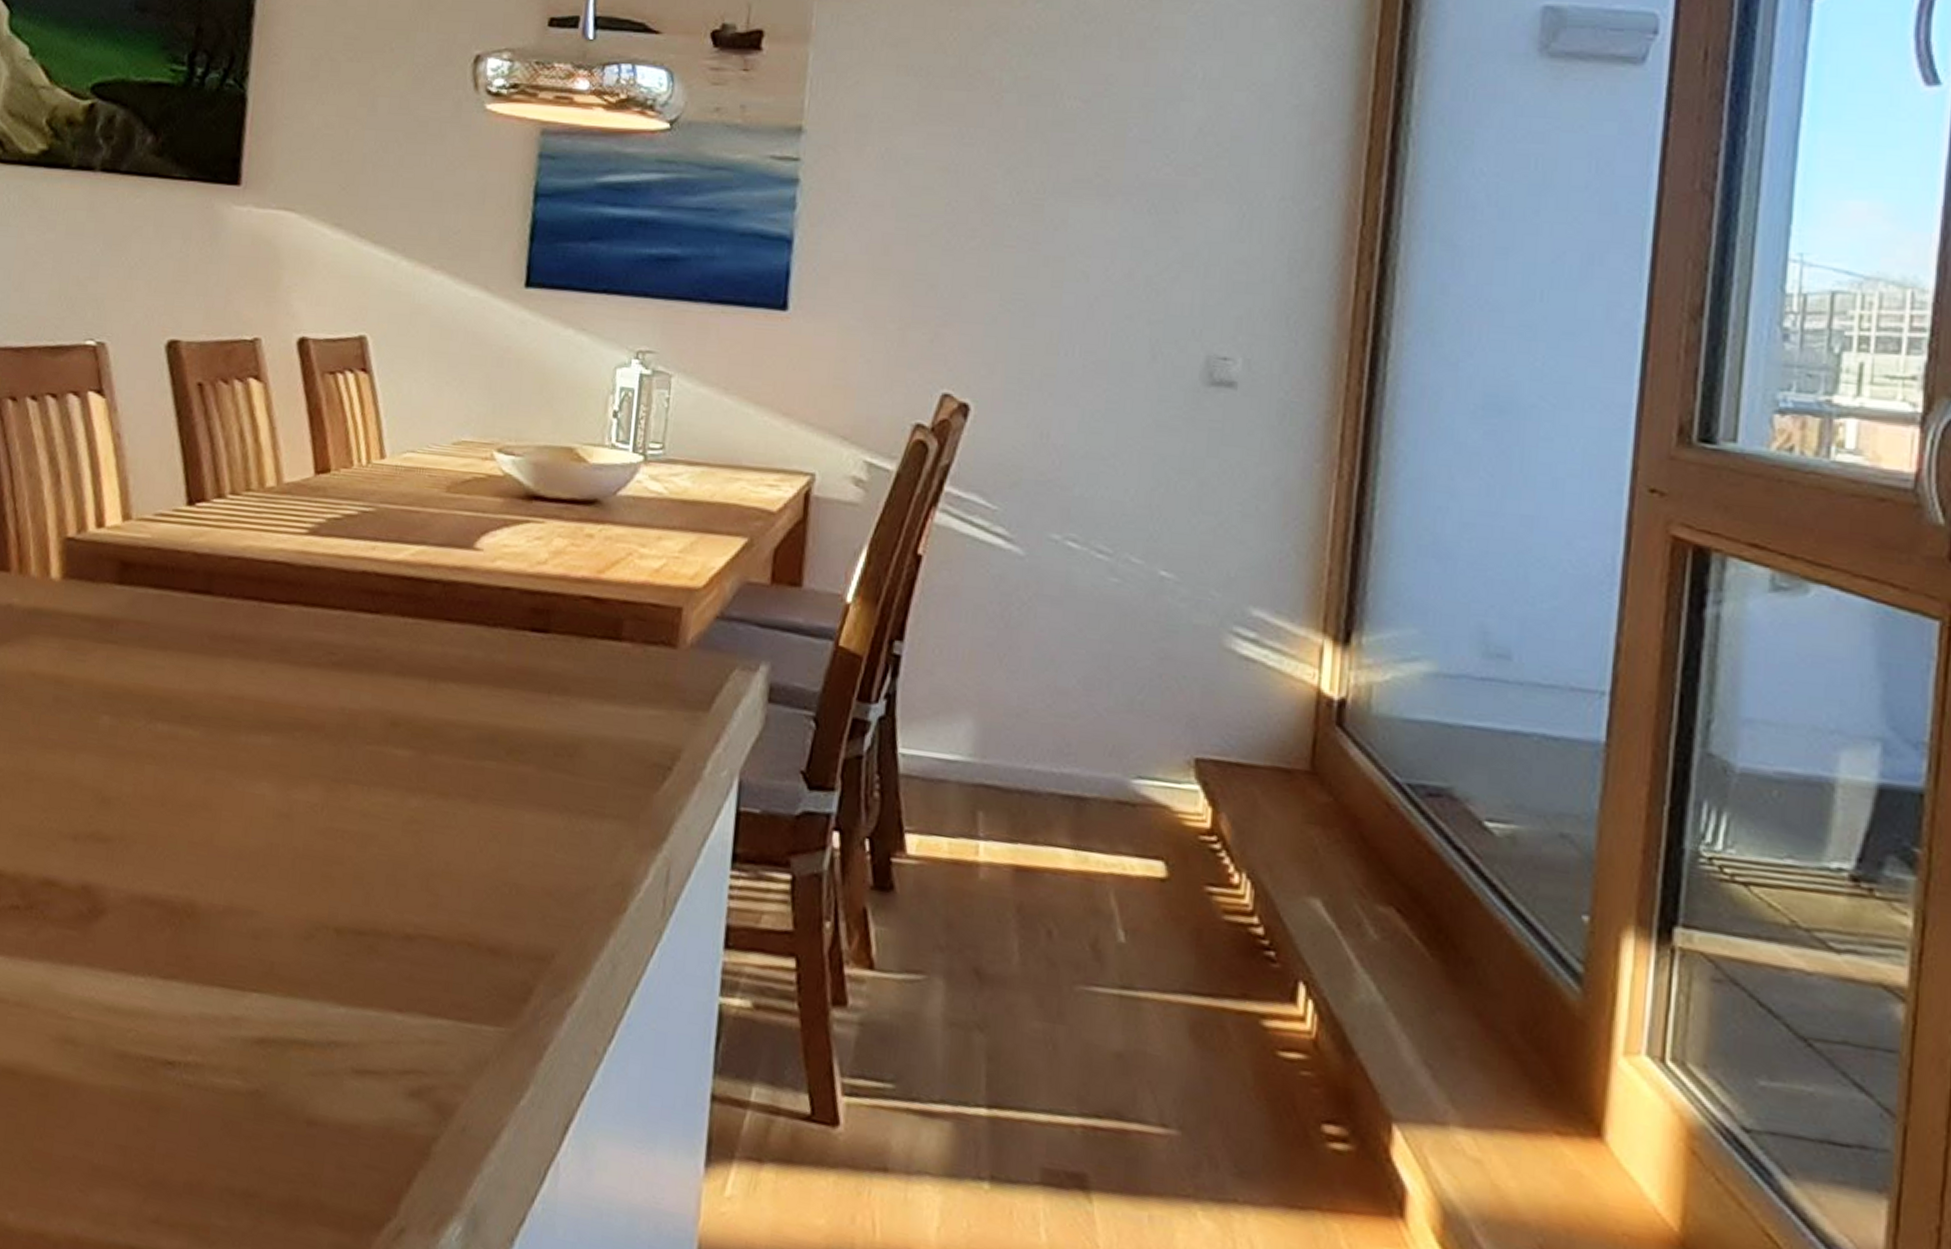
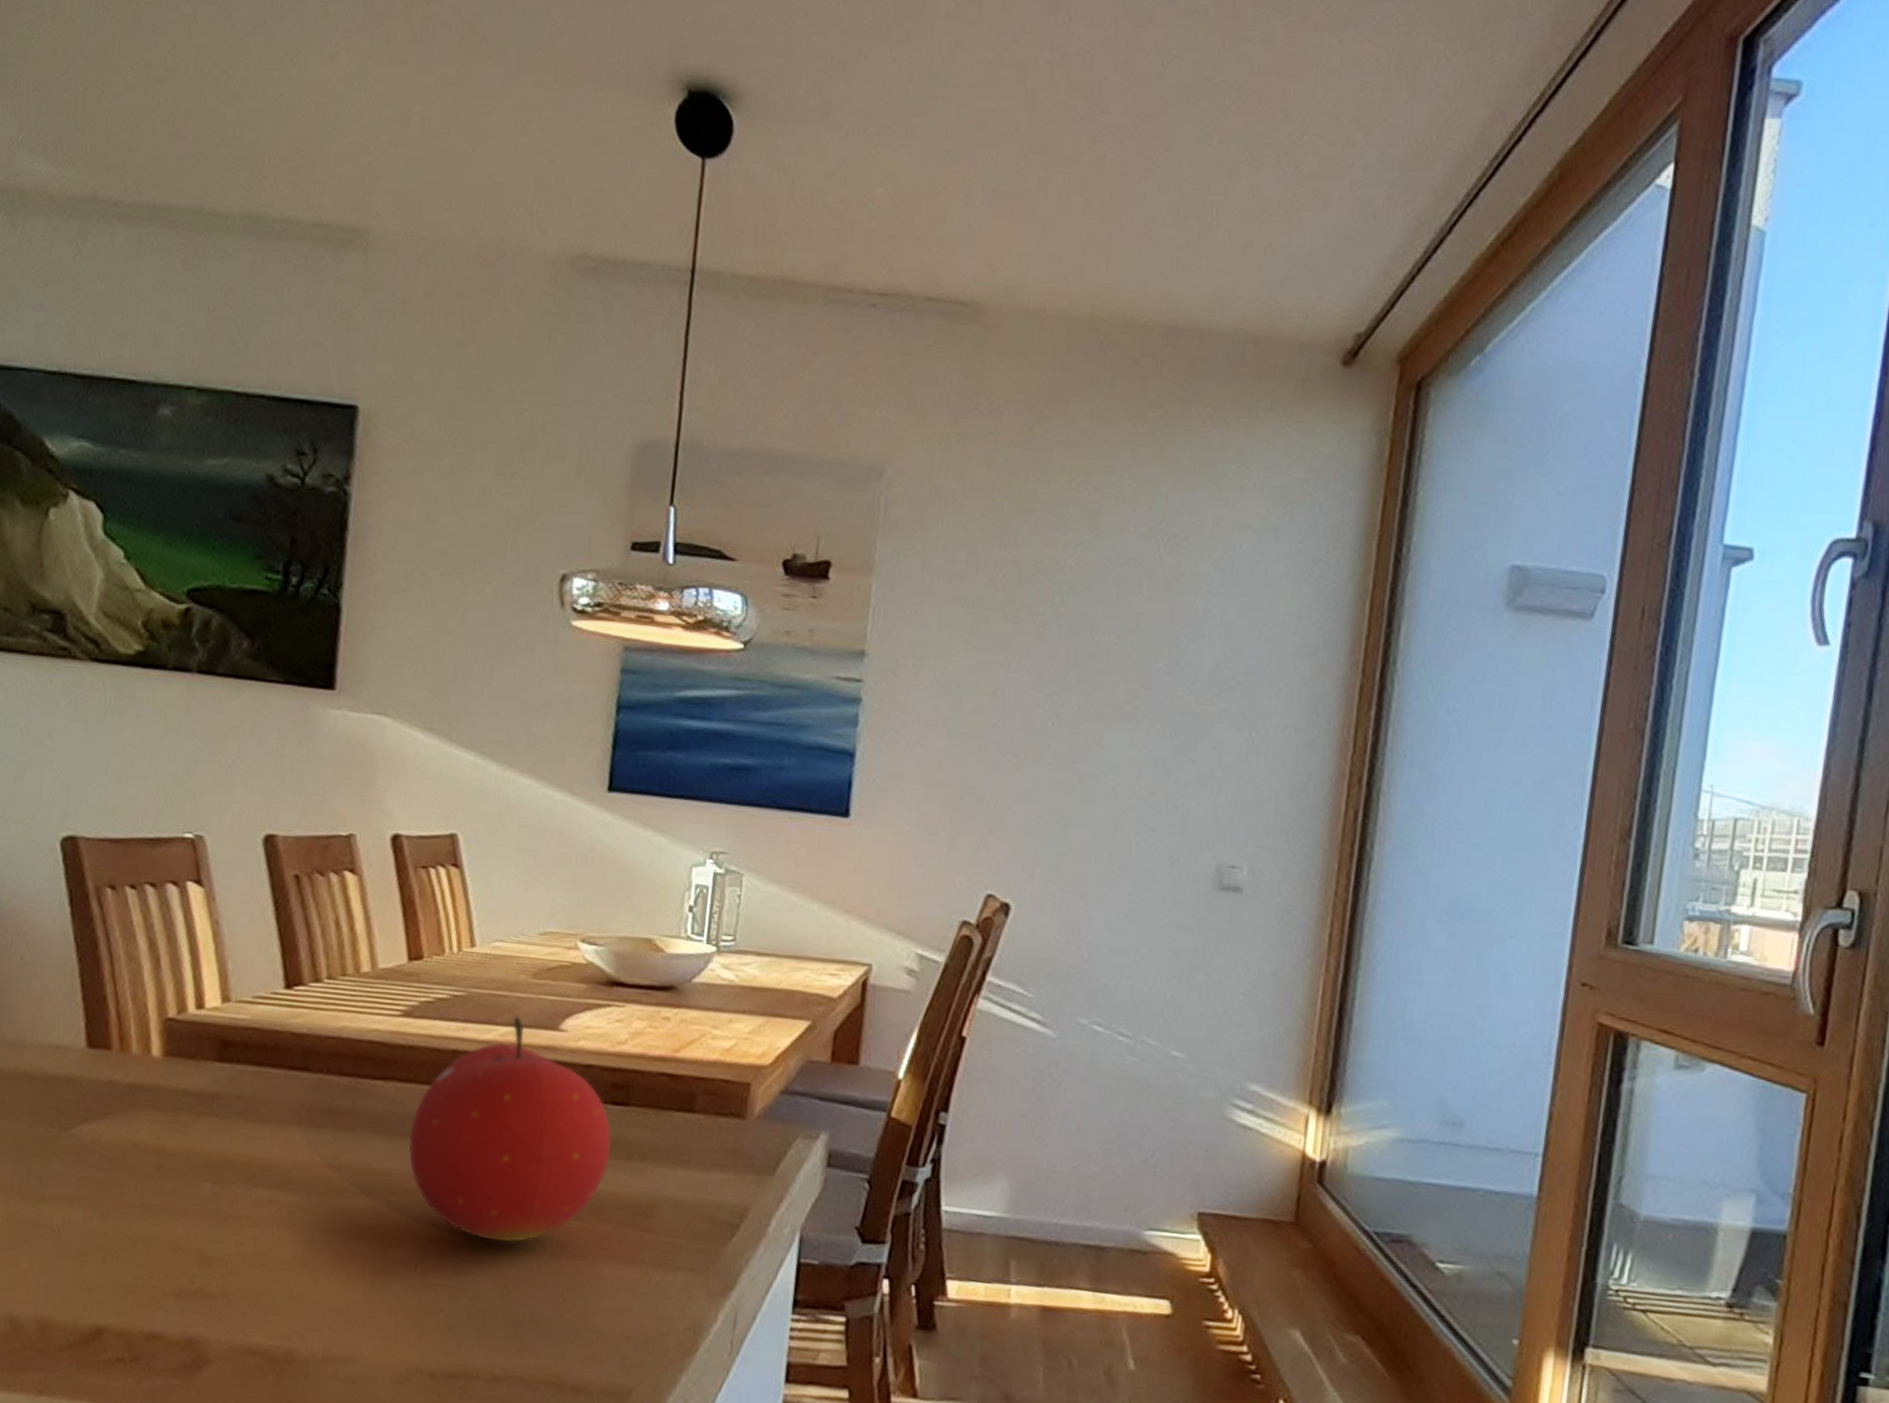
fruit: none [314,533,532,785] -> present [408,1016,612,1243]

